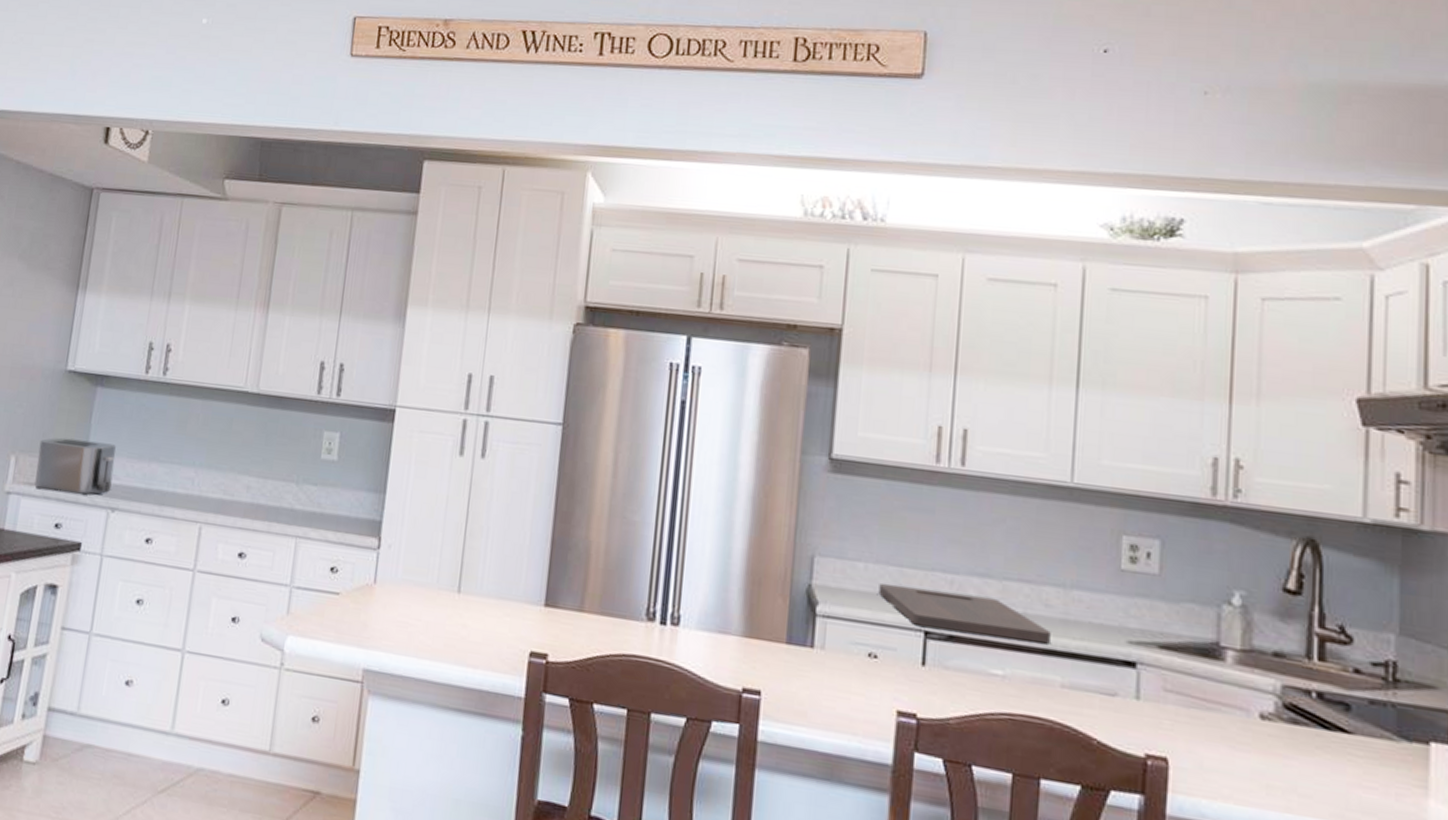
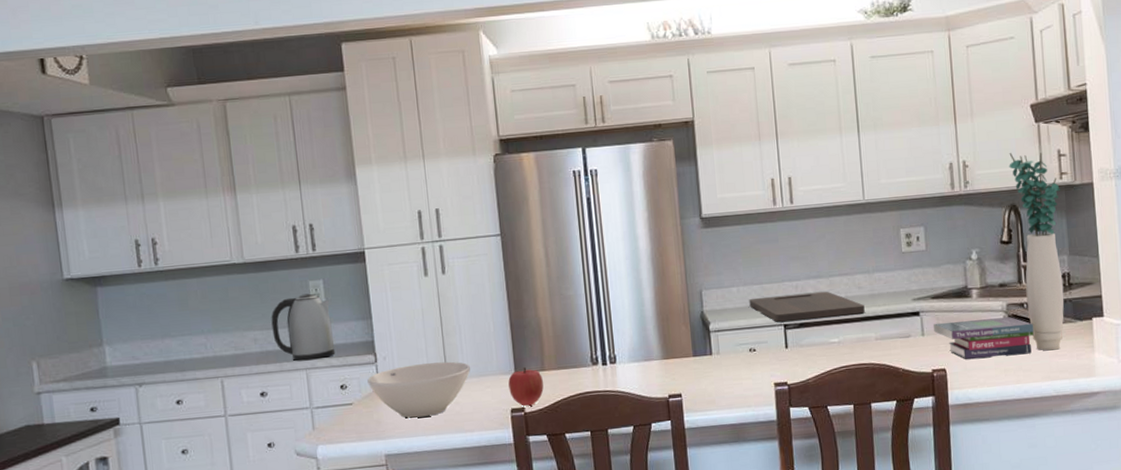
toaster: present [34,437,116,496] -> none [56,332,133,384]
kettle: none [268,445,342,529] -> present [271,293,336,362]
bowl: none [363,561,490,635] -> present [367,361,470,418]
fruit: none [532,600,579,654] -> present [508,366,544,407]
books: none [1156,685,1324,772] -> present [933,317,1034,359]
vase: none [1310,462,1396,777] -> present [1009,153,1064,351]

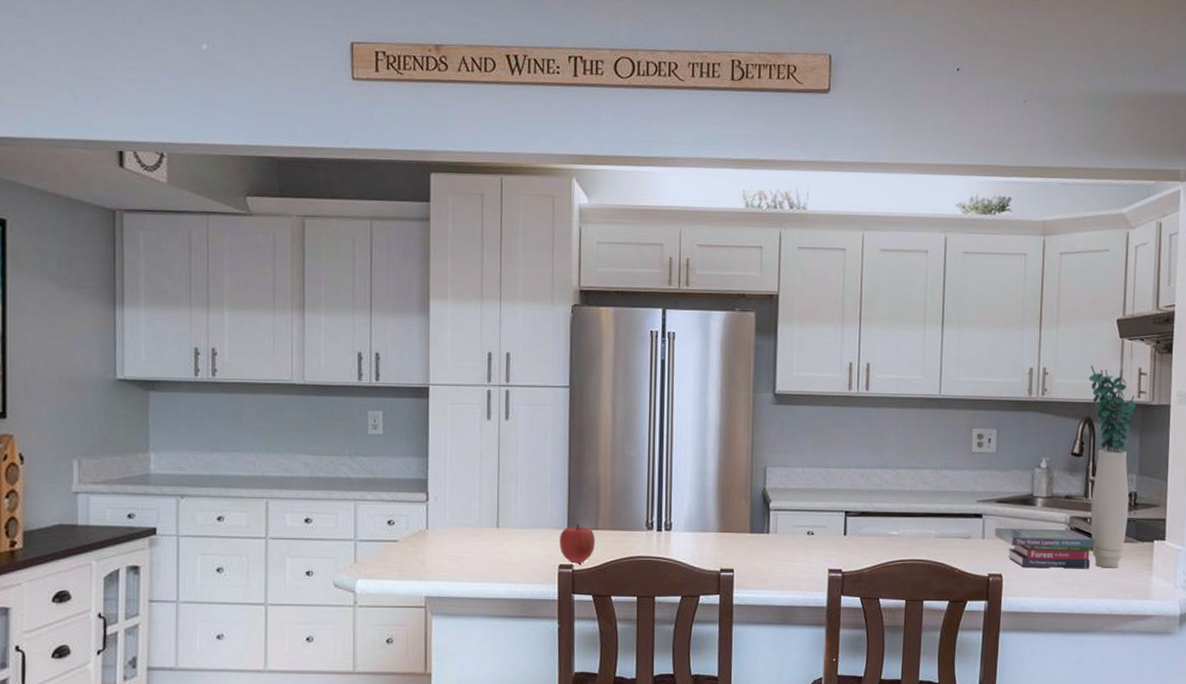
kettle: present [271,293,336,362] -> none [325,423,387,492]
bowl: present [367,361,470,418] -> none [416,508,522,562]
cutting board: present [749,291,865,322] -> none [813,481,928,509]

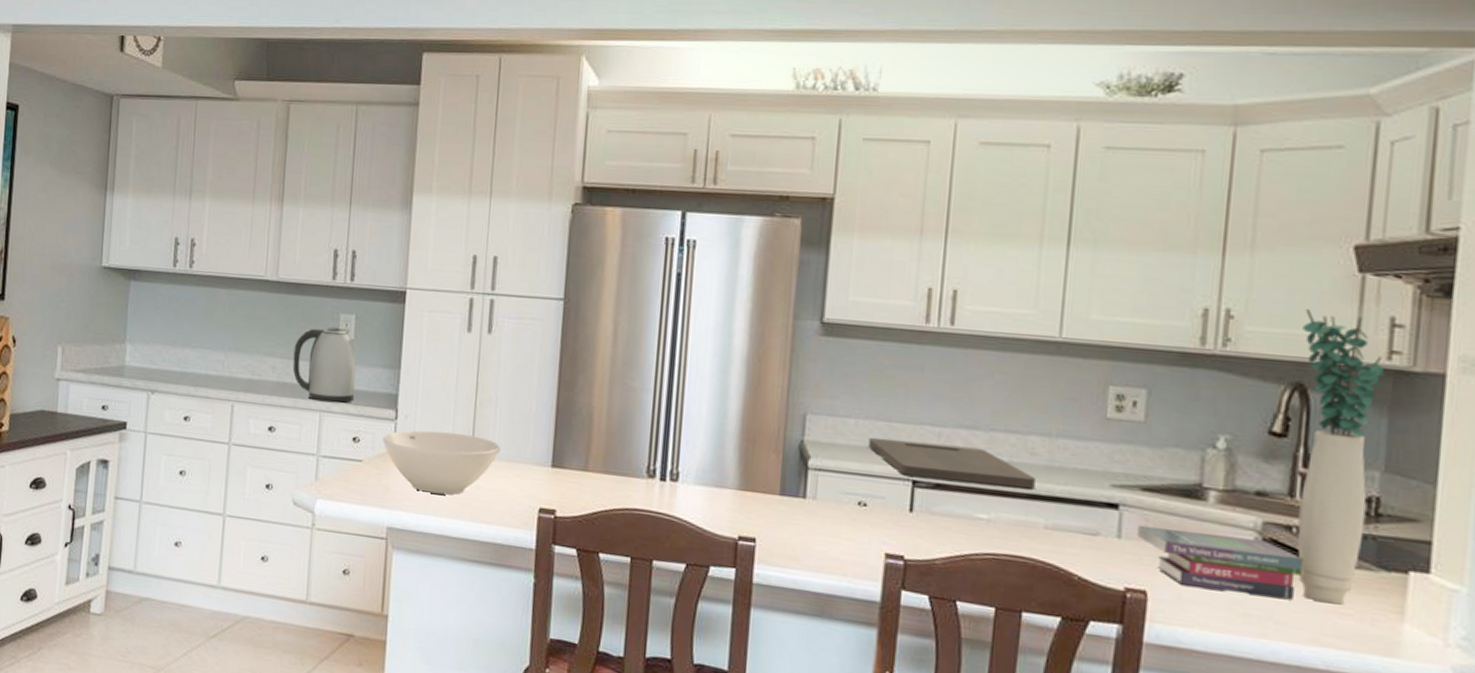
kettle: none [325,423,387,492] -> present [292,327,358,404]
bowl: none [416,508,522,562] -> present [383,430,500,495]
fruit: present [559,523,595,564] -> none [541,461,584,510]
cutting board: none [813,481,928,509] -> present [868,437,1036,490]

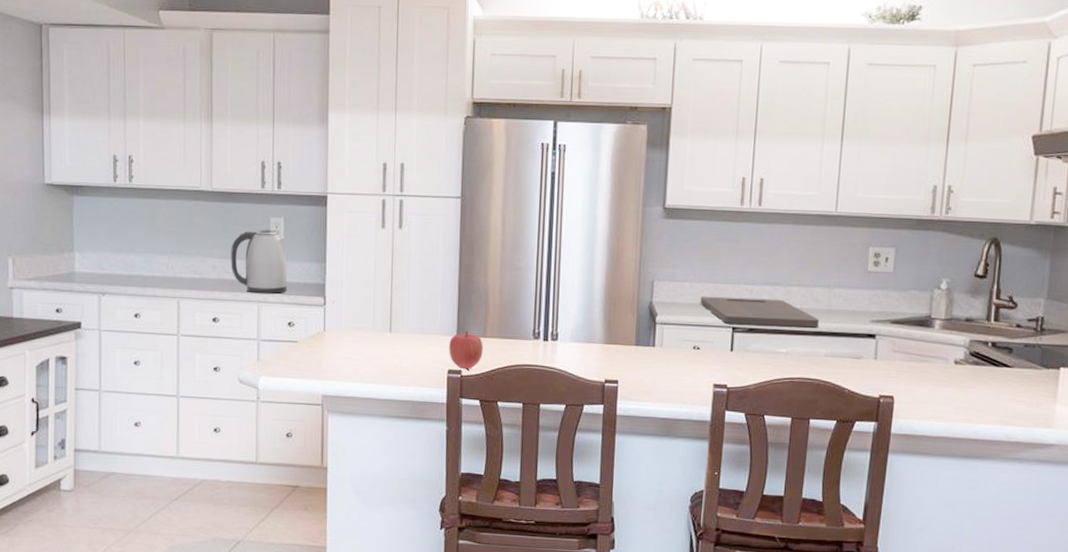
bowl: present [383,430,500,495] -> none [314,312,414,365]
fruit: none [541,461,584,510] -> present [449,330,483,370]
books: present [1137,524,1303,601] -> none [888,348,995,394]
vase: present [1297,309,1387,605] -> none [991,184,1050,395]

